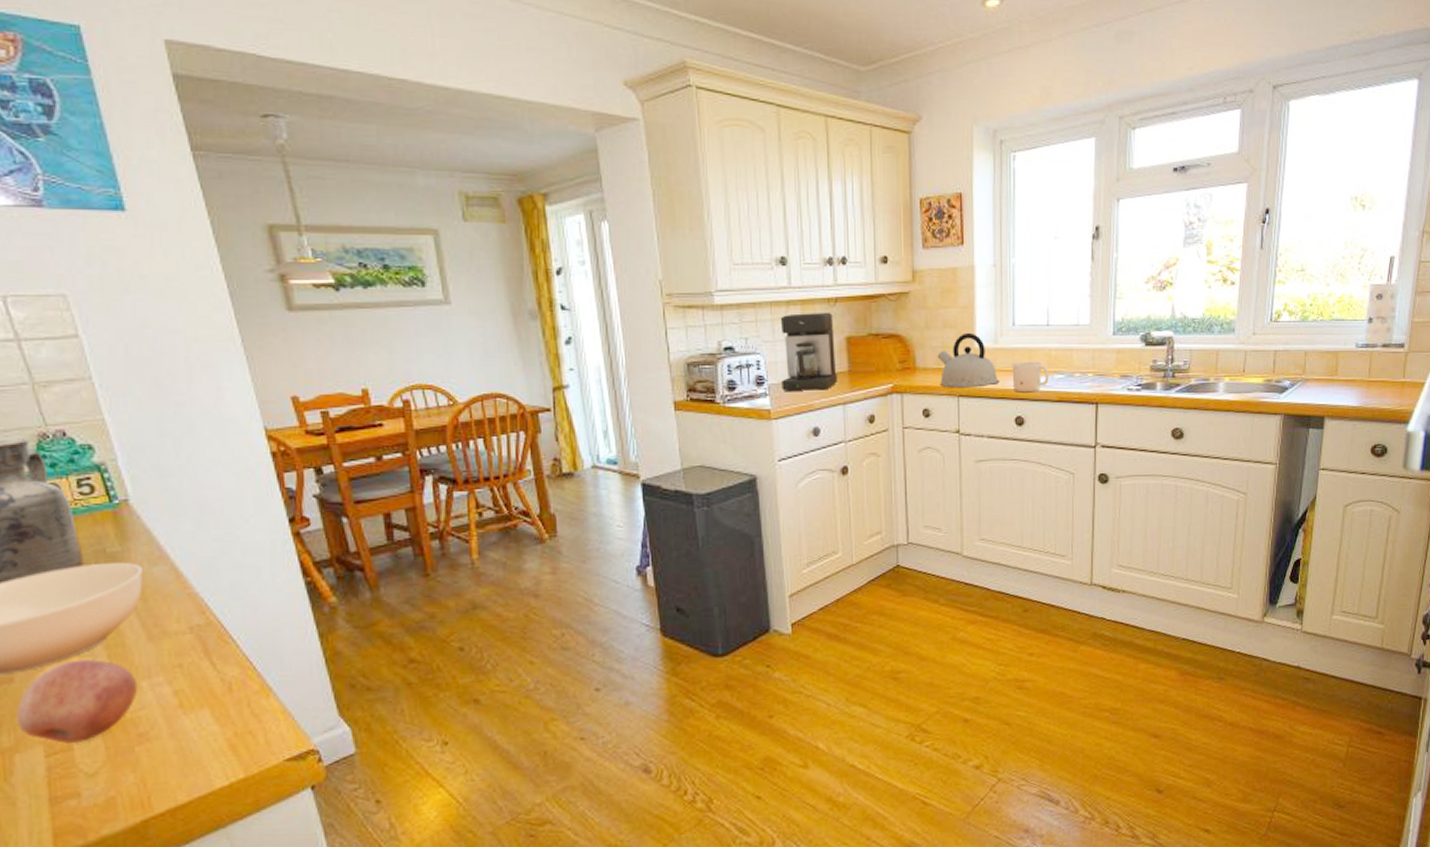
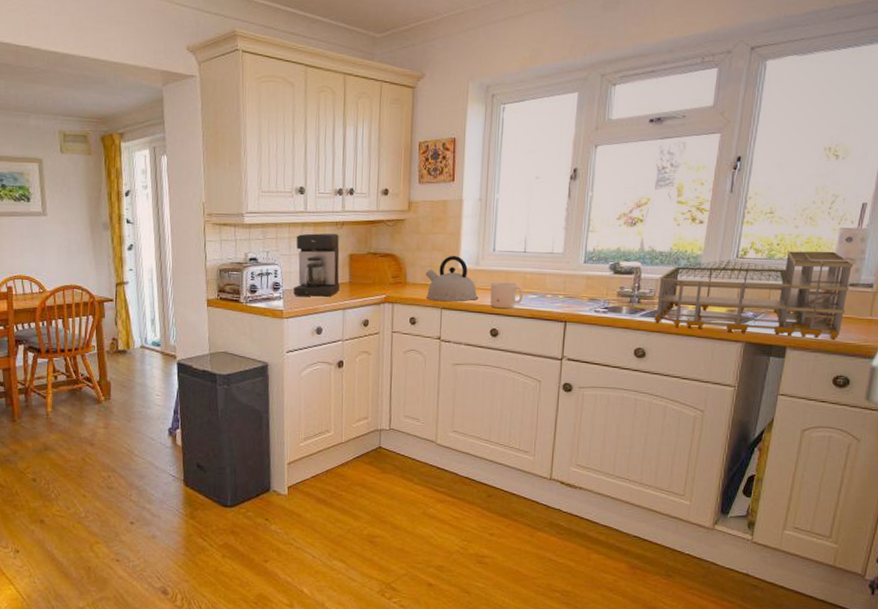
dish rack: none [1190,310,1385,407] -> present [654,251,854,341]

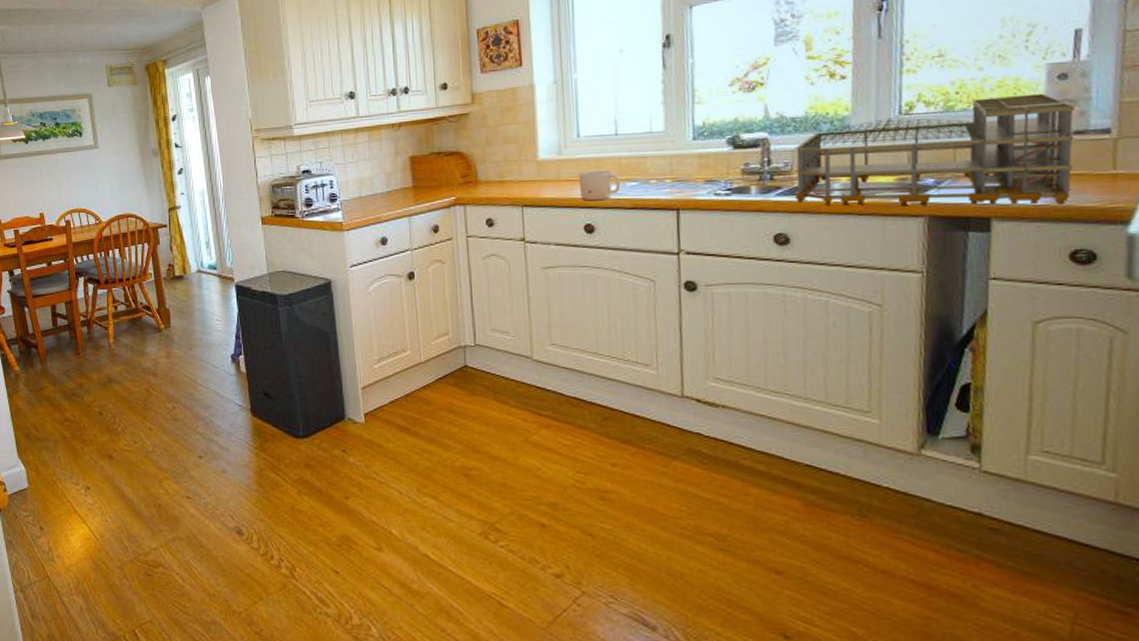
coffee maker: present [293,233,340,297] -> none [350,135,402,206]
kettle: present [425,255,477,302] -> none [499,146,564,199]

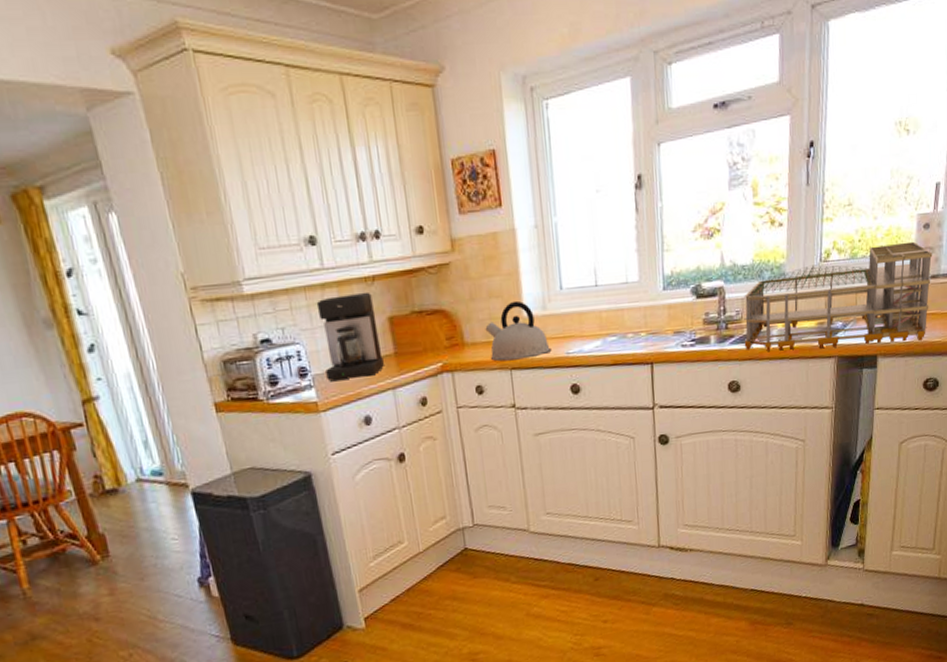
coffee maker: none [350,135,402,206] -> present [316,292,384,381]
kettle: none [499,146,564,199] -> present [485,300,550,362]
mug: present [578,170,621,201] -> none [563,325,602,360]

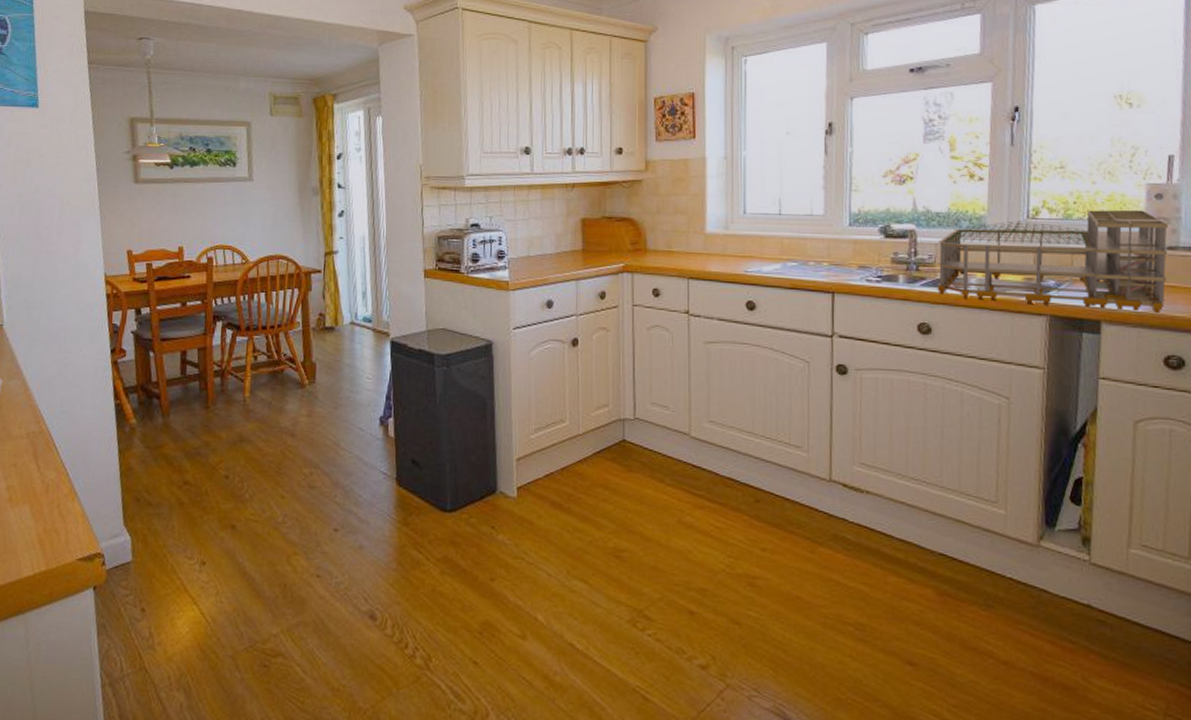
coffee maker: present [316,292,384,381] -> none [520,195,571,266]
kettle: present [485,300,550,362] -> none [668,218,729,271]

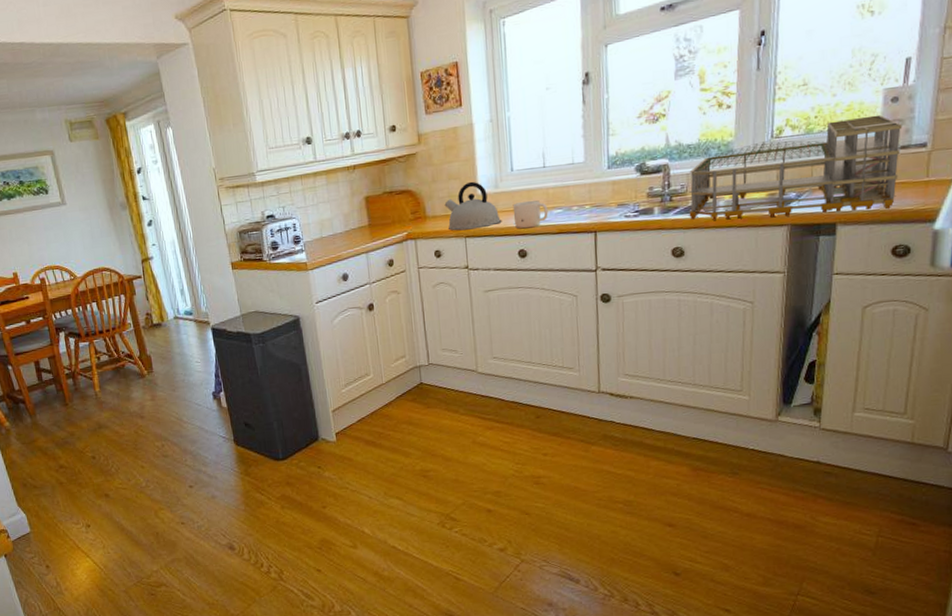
kettle: none [668,218,729,271] -> present [444,181,501,231]
mug: none [743,248,782,279] -> present [512,200,548,229]

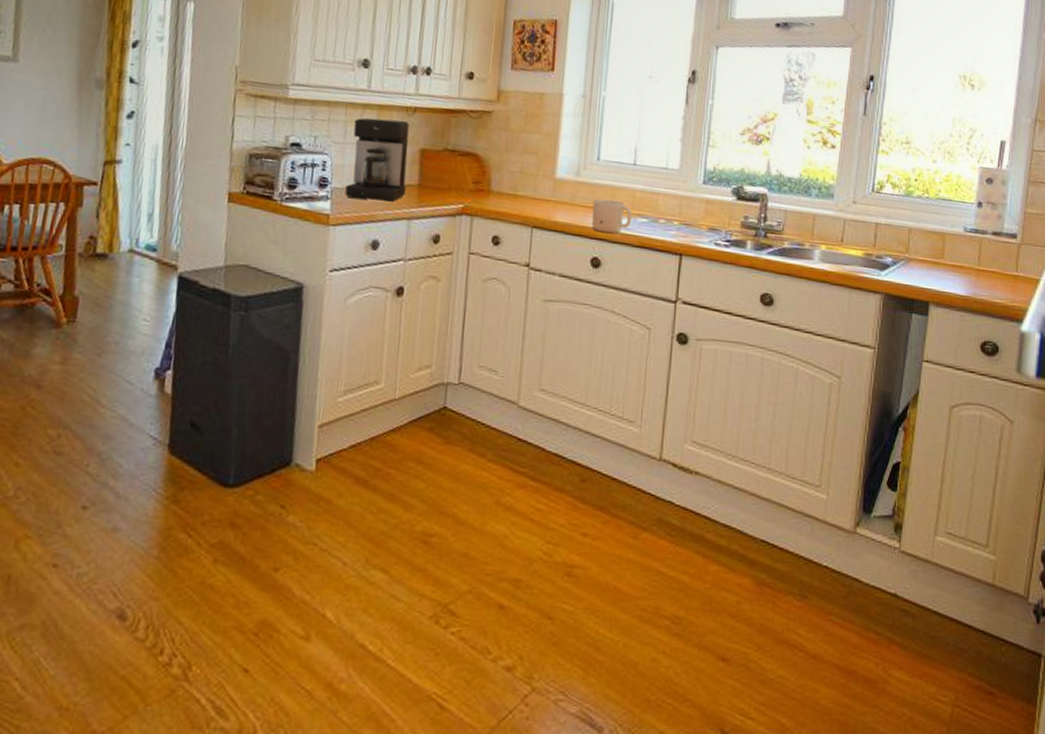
coffee maker: none [309,178,360,246] -> present [345,118,410,202]
kettle: present [444,181,501,231] -> none [513,161,577,221]
dish rack: present [689,114,903,220] -> none [782,188,995,299]

